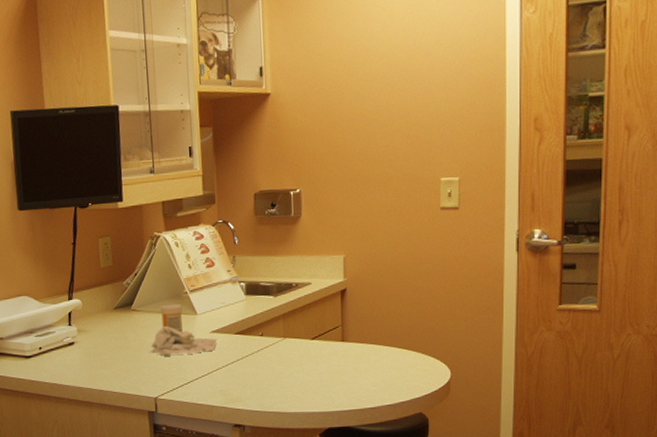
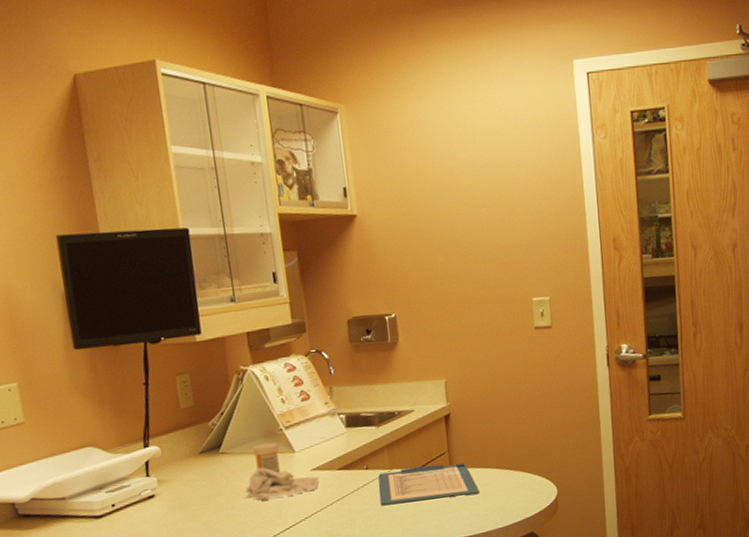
clipboard: none [272,337,370,372] -> present [378,462,479,505]

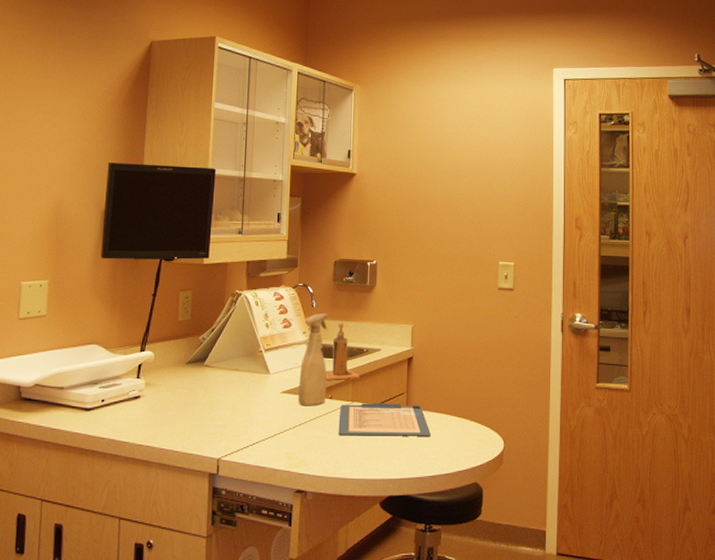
tissue: present [242,468,319,501] -> none [216,384,287,415]
pill bottle: present [253,442,280,473] -> none [233,362,256,391]
spray bottle: none [324,378,362,481] -> present [298,313,328,406]
soap dispenser: none [356,387,395,451] -> present [325,323,359,380]

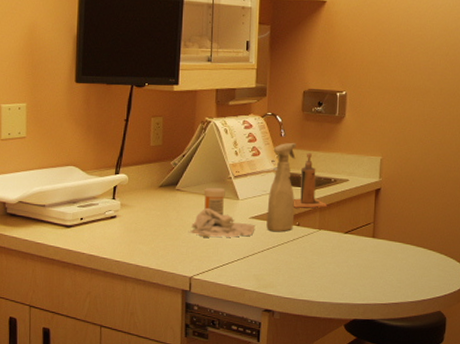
tissue: none [216,384,287,415] -> present [188,208,256,237]
pill bottle: none [233,362,256,391] -> present [203,187,225,215]
clipboard: present [338,403,431,436] -> none [305,231,396,266]

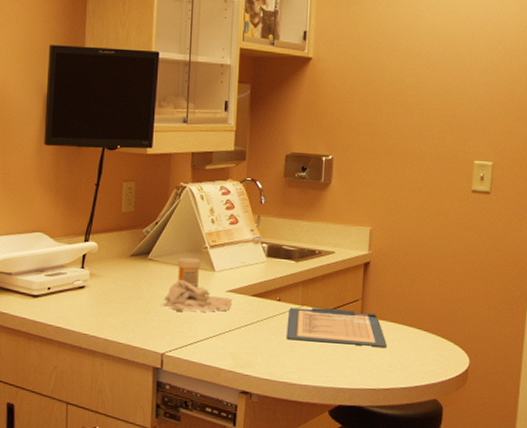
spray bottle: present [266,142,296,232] -> none [244,210,278,308]
soap dispenser: present [293,152,327,208] -> none [273,221,310,282]
clipboard: none [305,231,396,266] -> present [286,307,387,347]

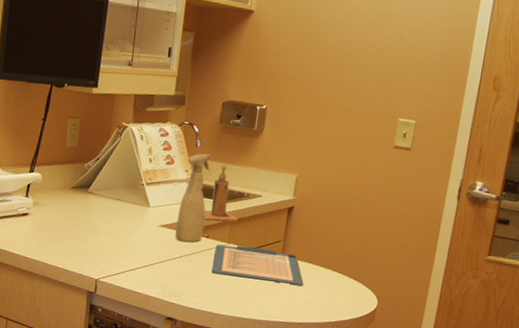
tissue: present [160,280,233,312] -> none [97,213,164,244]
pill bottle: present [177,257,201,288] -> none [115,192,137,221]
spray bottle: none [244,210,278,308] -> present [175,153,212,243]
soap dispenser: none [273,221,310,282] -> present [203,165,238,222]

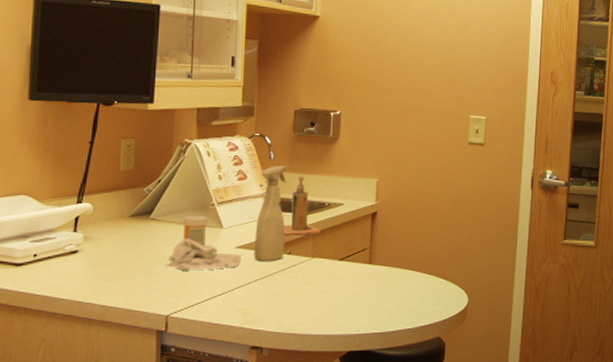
tissue: none [97,213,164,244] -> present [164,239,242,271]
pill bottle: none [115,192,137,221] -> present [182,215,208,246]
clipboard: present [211,244,304,286] -> none [297,259,394,292]

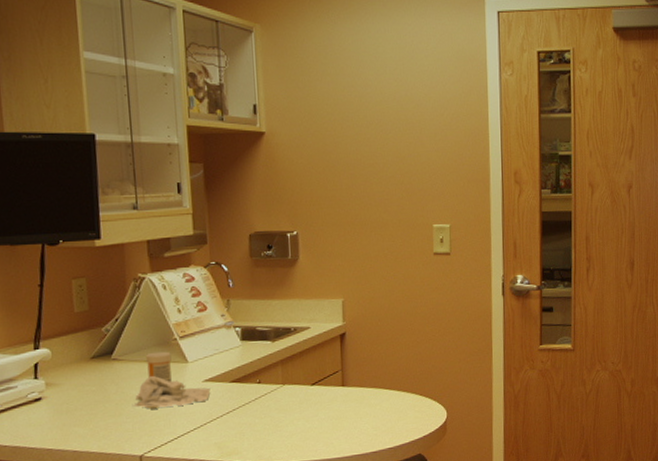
spray bottle: present [254,165,287,262] -> none [221,292,254,394]
soap dispenser: present [283,176,320,235] -> none [250,302,289,364]

